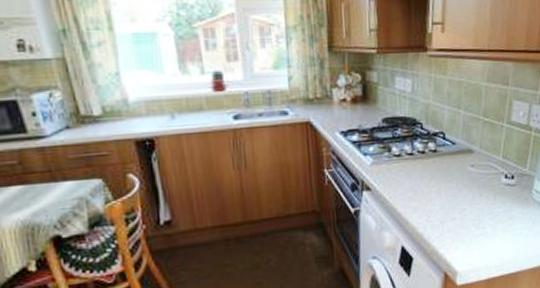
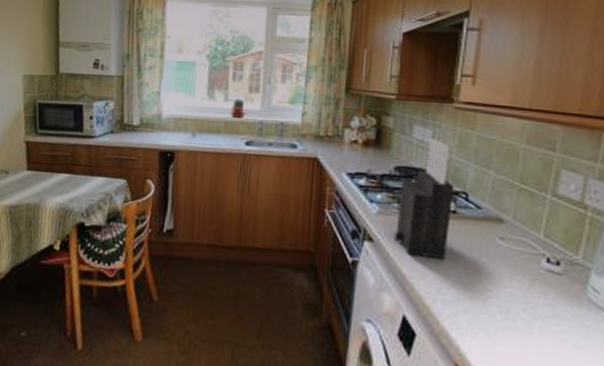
knife block: none [388,87,434,196] -> present [394,138,455,261]

